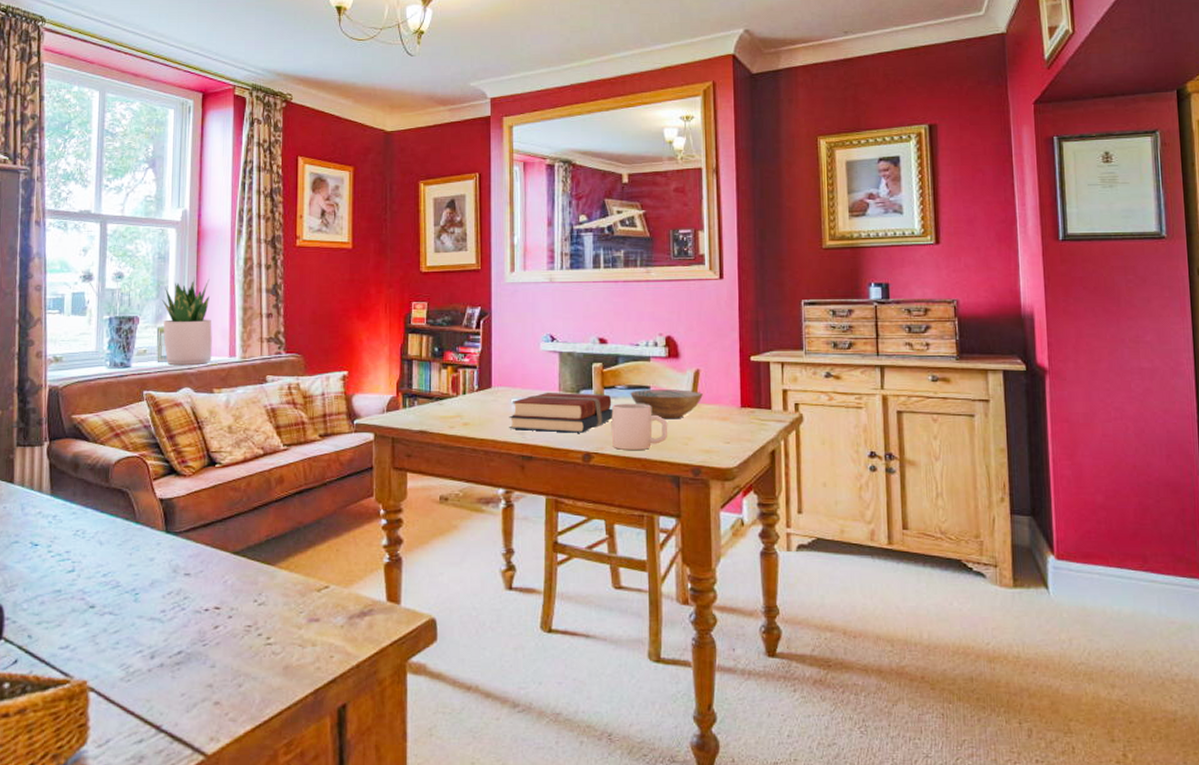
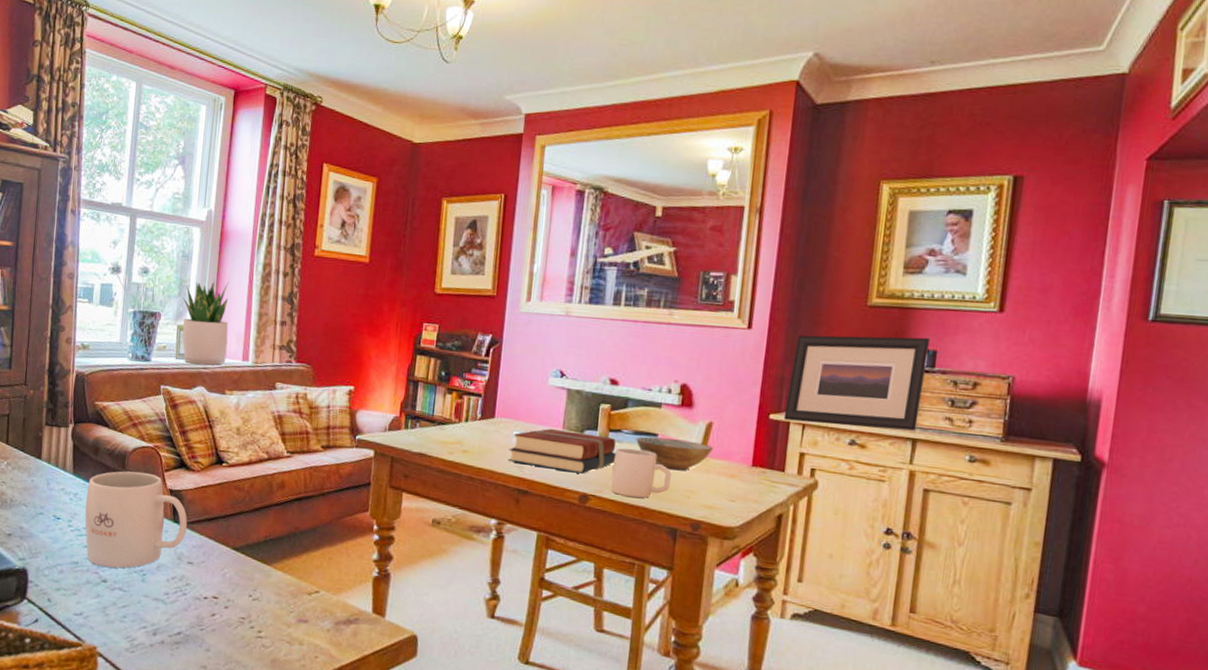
mug: none [66,484,182,591] -> present [85,471,188,569]
picture frame: none [763,272,882,361] -> present [783,335,931,431]

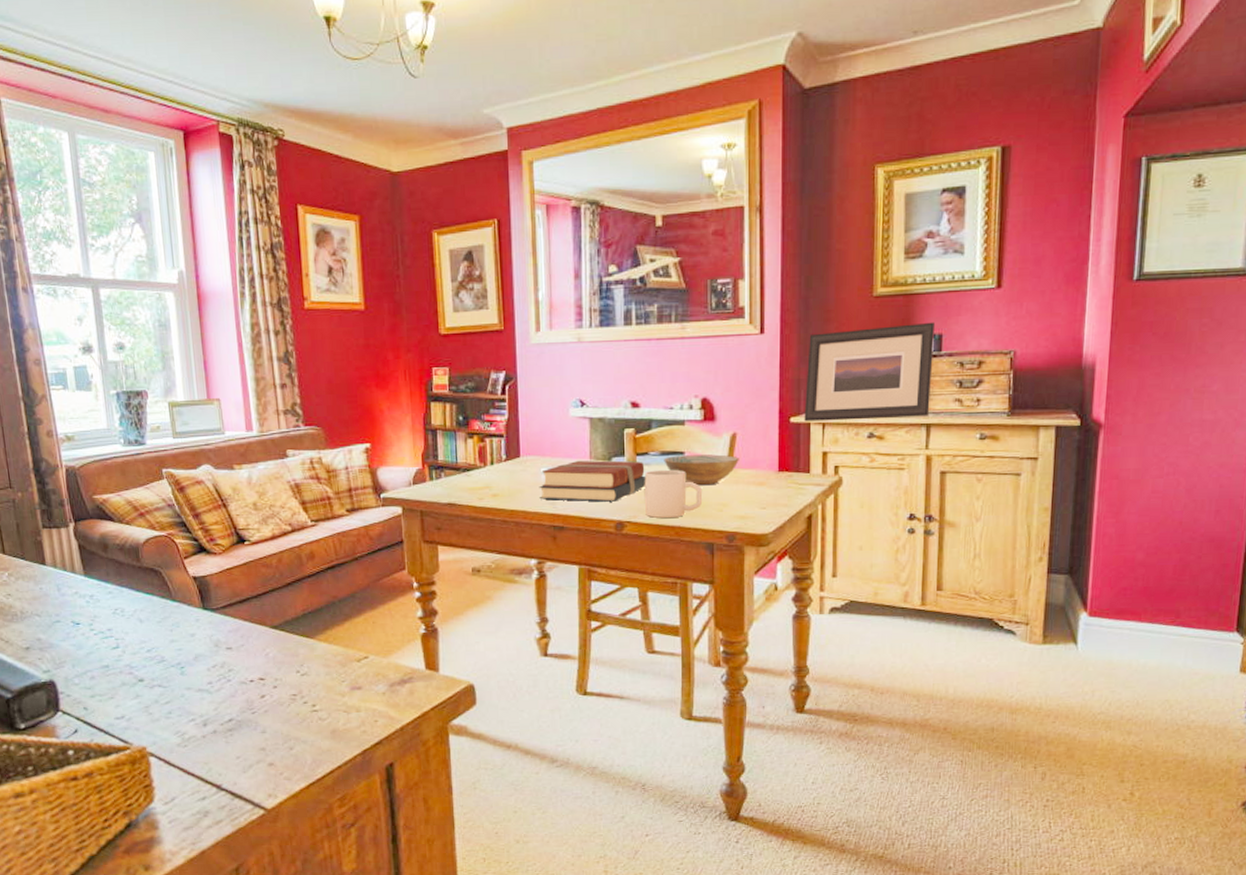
mug: present [85,471,188,569] -> none [102,563,220,665]
planter: present [182,278,229,365] -> none [168,345,228,442]

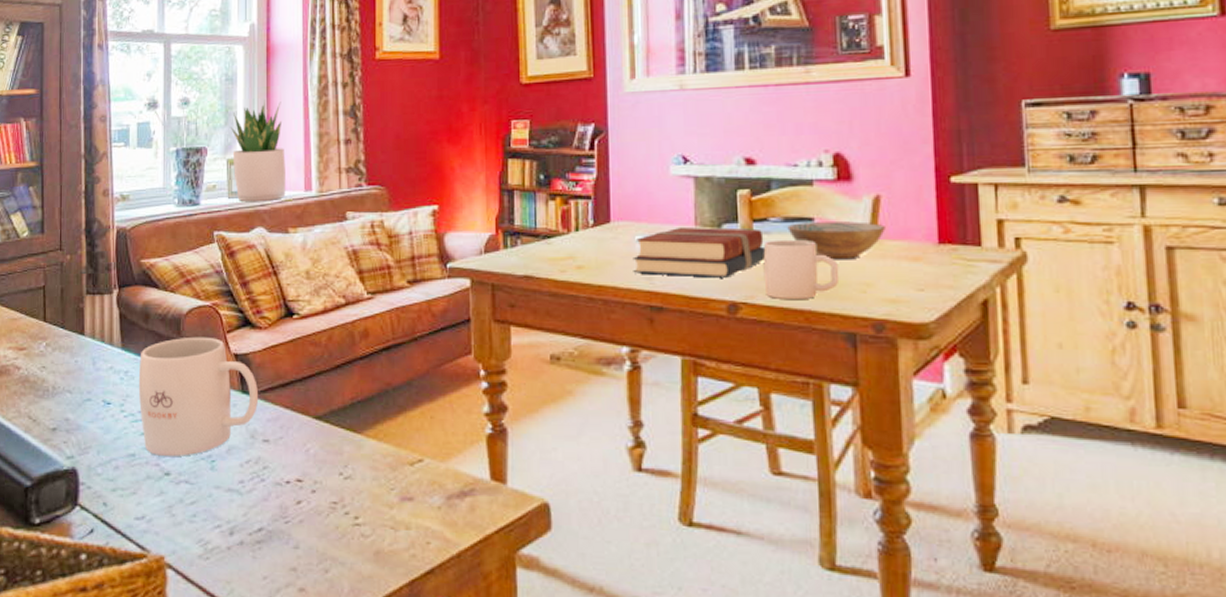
mug: none [102,563,220,665] -> present [138,336,259,456]
planter: none [168,345,228,442] -> present [230,99,286,202]
picture frame: present [804,322,936,422] -> none [968,58,1143,182]

